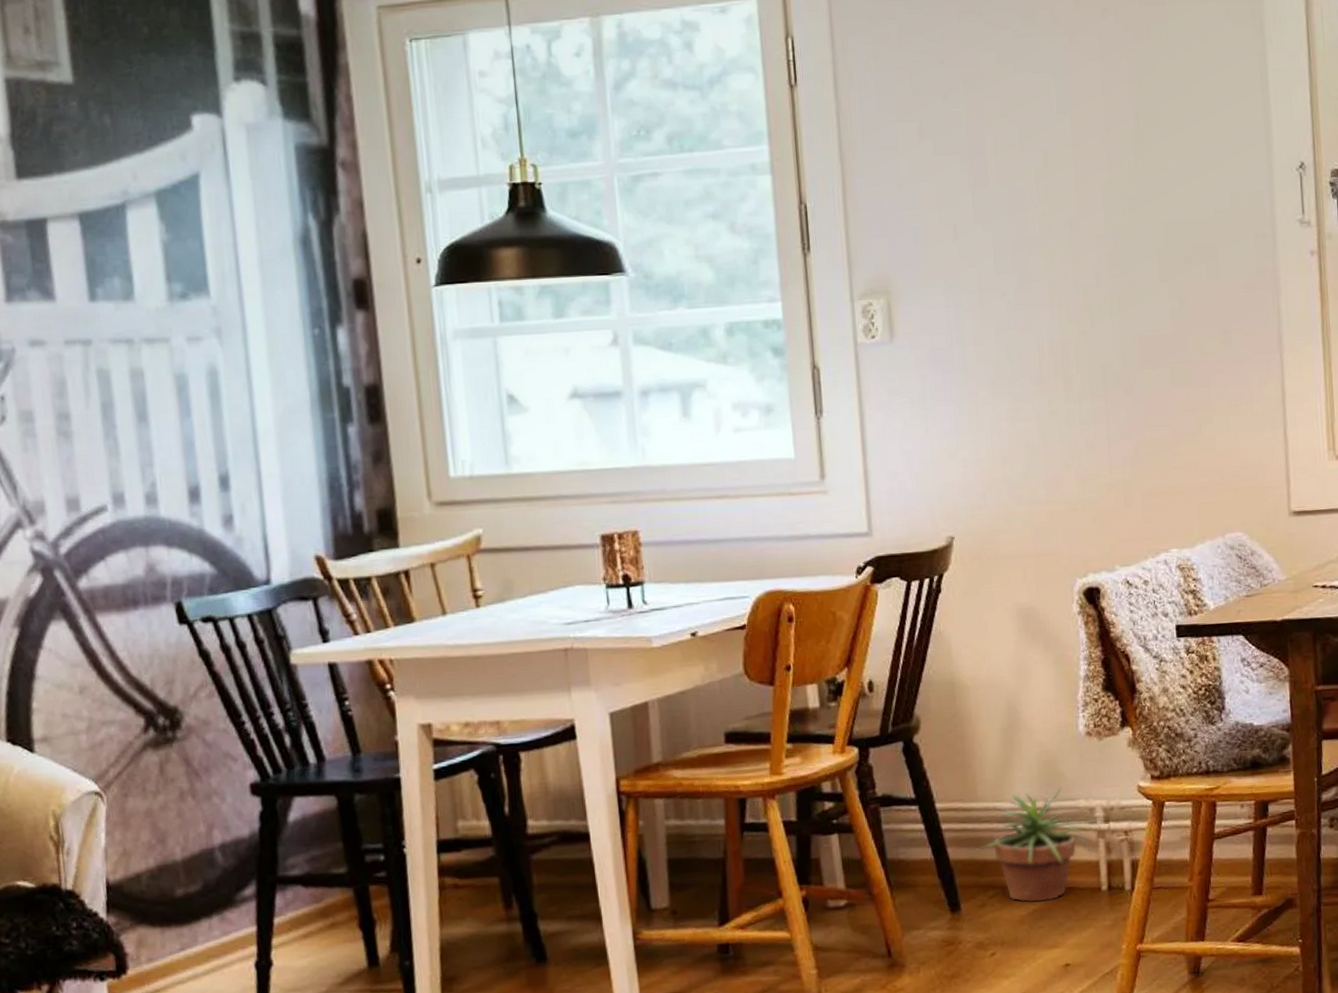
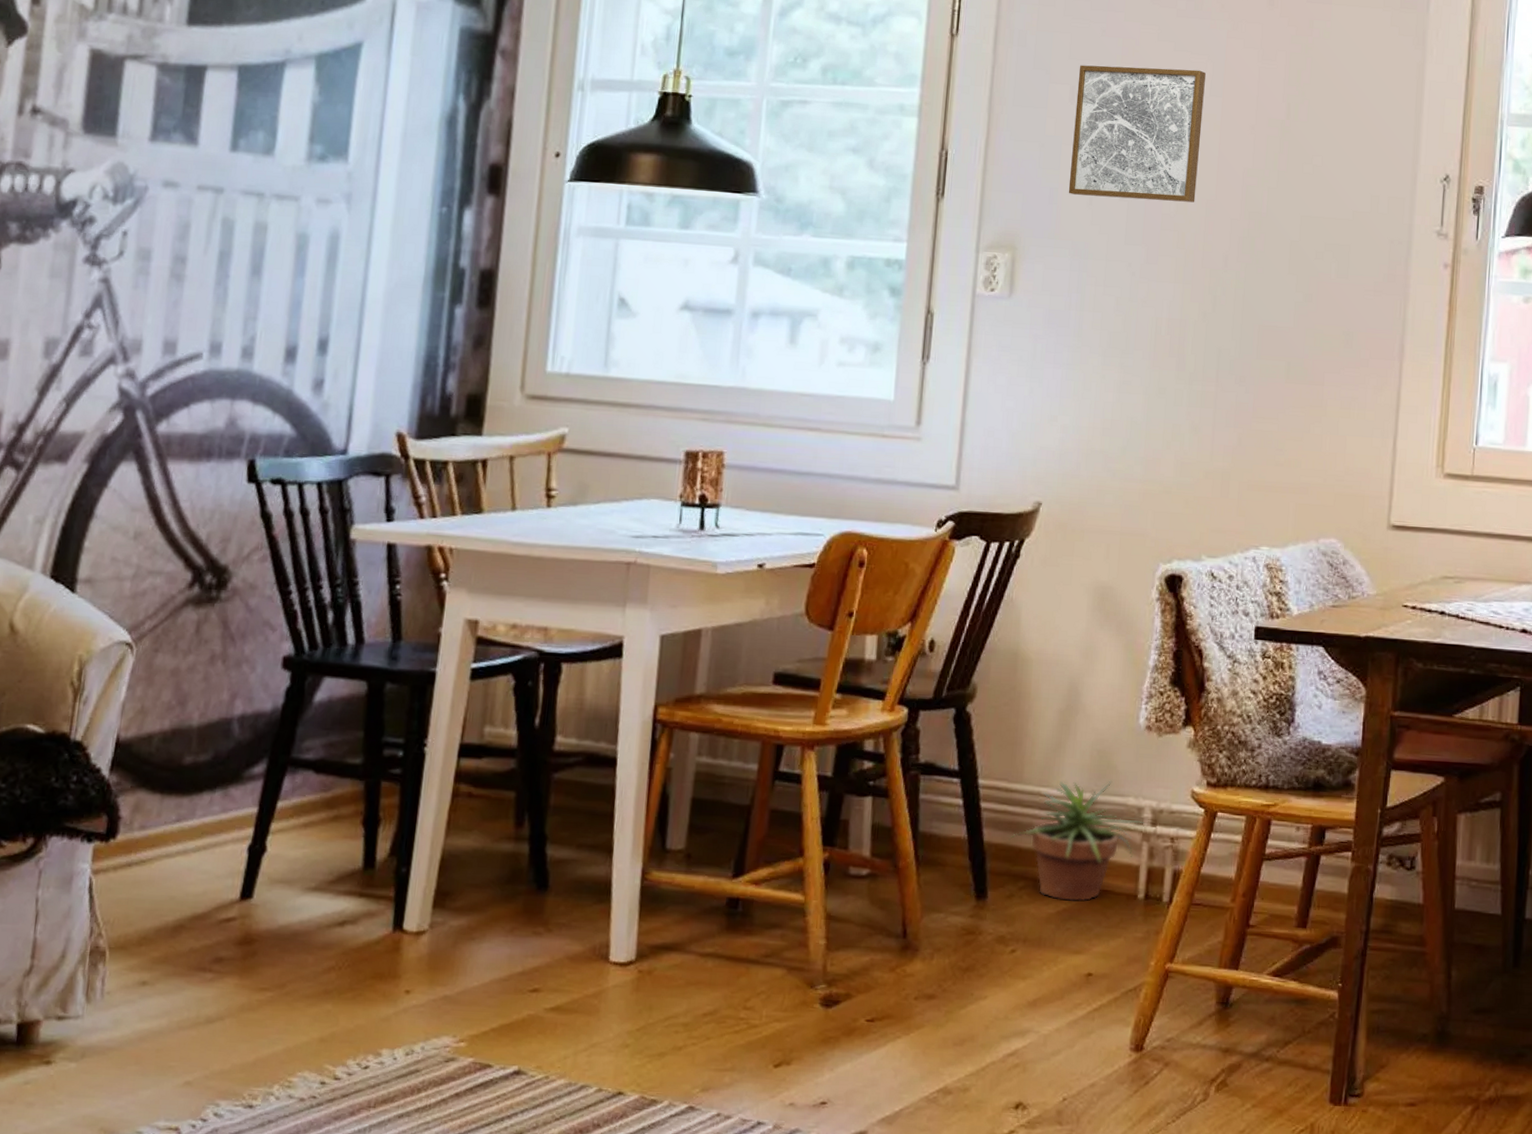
wall art: none [923,89,1059,232] -> present [1068,65,1206,203]

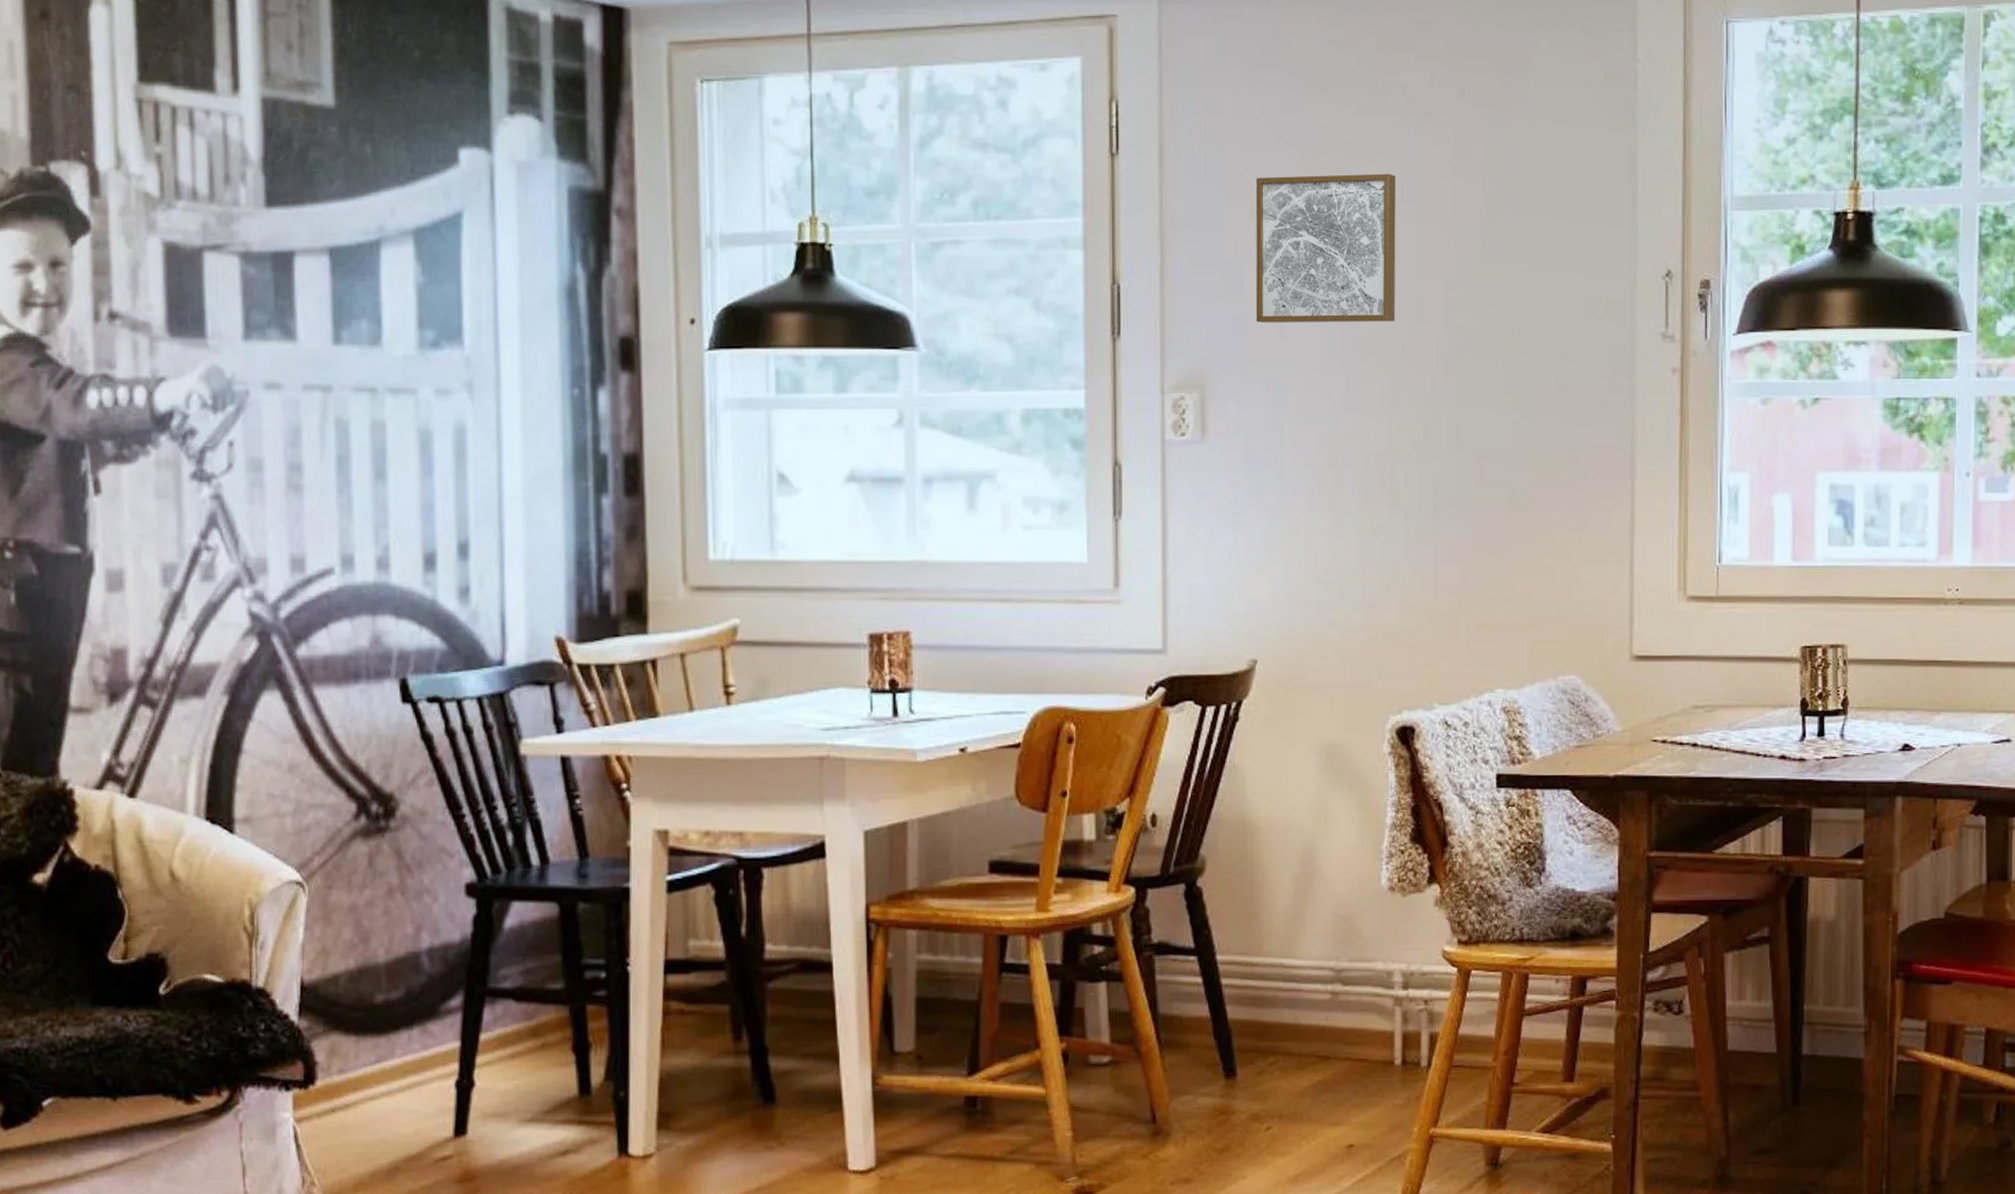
potted plant: present [1009,780,1144,902] -> none [1254,946,1395,1074]

